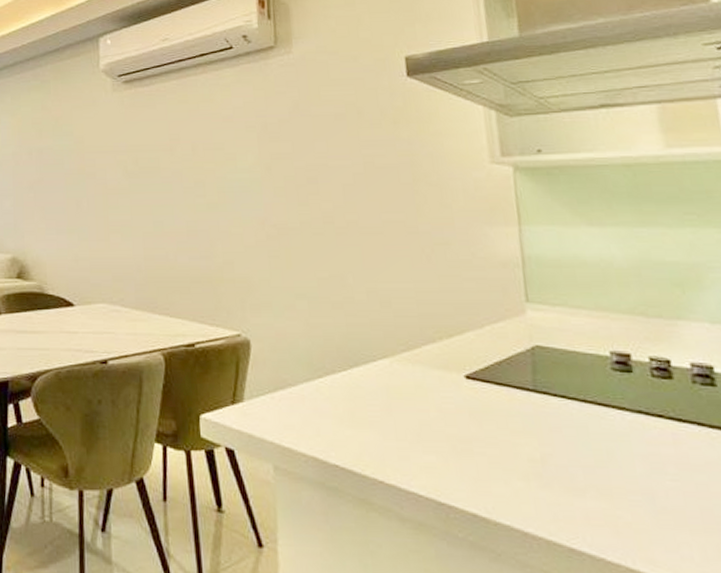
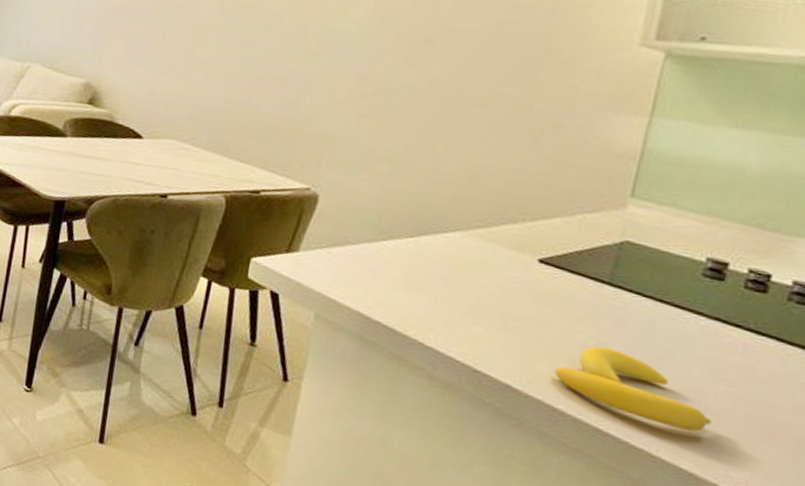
banana: none [512,458,672,535] -> present [553,346,712,432]

